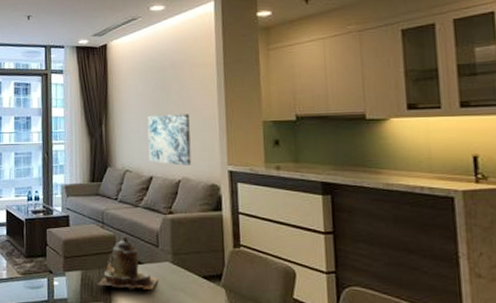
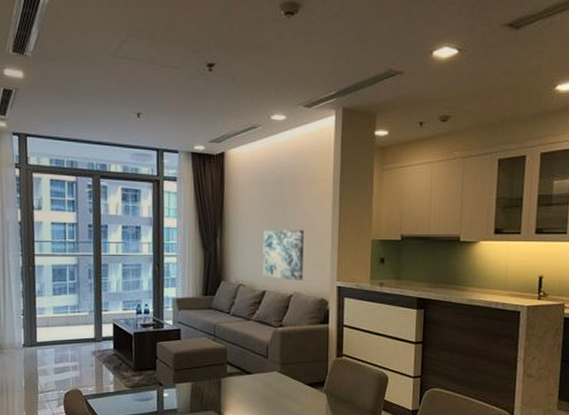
teapot: present [97,236,159,291] -> none [207,348,267,400]

